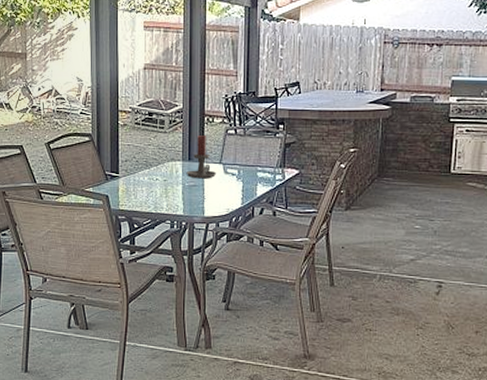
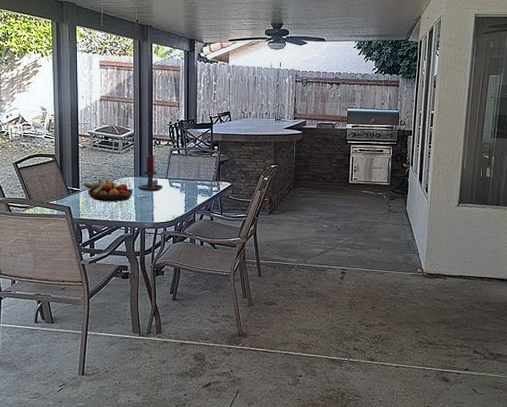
fruit bowl: none [124,163,181,190] -> present [84,179,133,201]

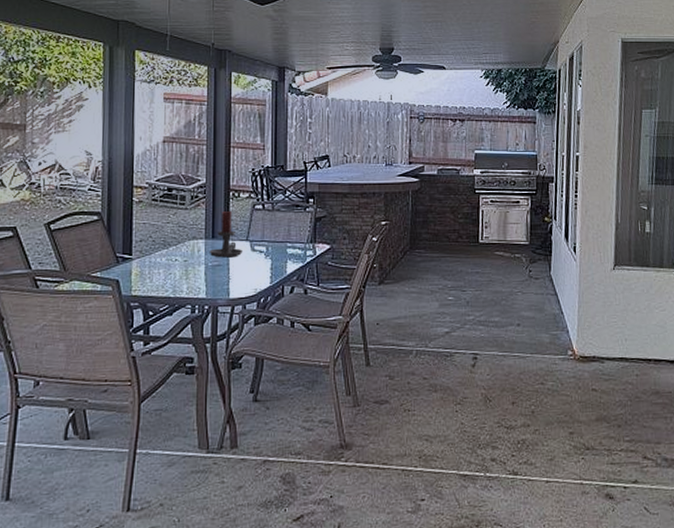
fruit bowl: present [84,179,133,201] -> none [138,243,203,272]

